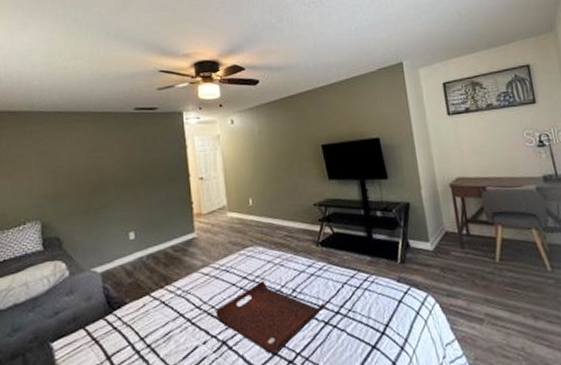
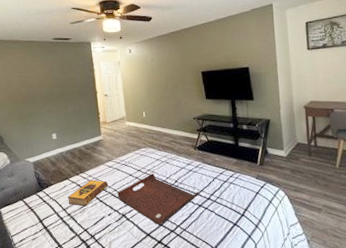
hardback book: none [147,293,204,333] -> present [68,179,109,207]

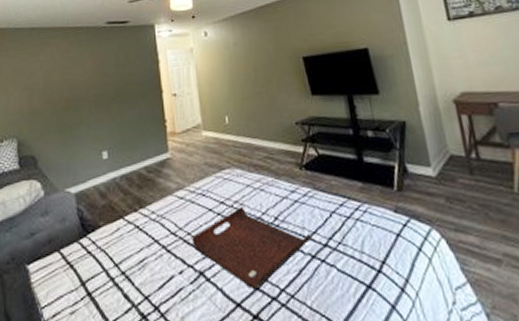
hardback book: present [68,179,109,207] -> none [122,218,179,260]

